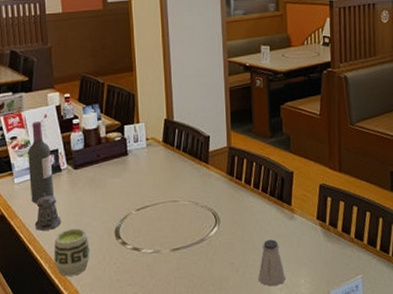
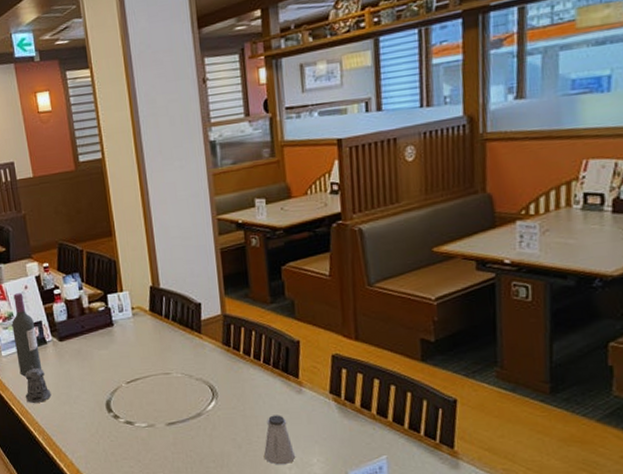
cup: present [54,227,91,276] -> none [46,400,84,448]

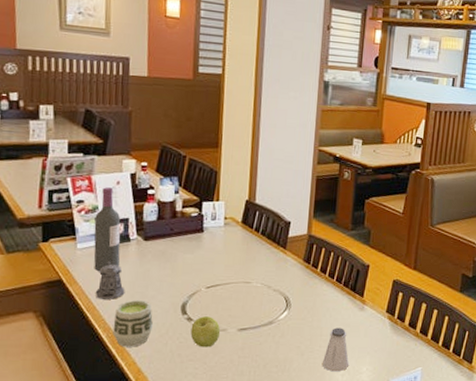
cup: none [46,400,84,448] -> present [112,299,154,347]
apple: none [119,412,149,445] -> present [190,316,221,348]

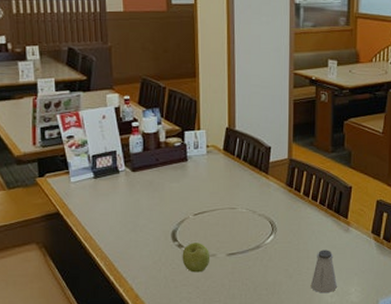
wine bottle: present [93,187,121,271] -> none [85,122,112,202]
pepper shaker: present [95,261,125,301] -> none [90,193,118,231]
cup: present [112,299,154,347] -> none [109,228,147,274]

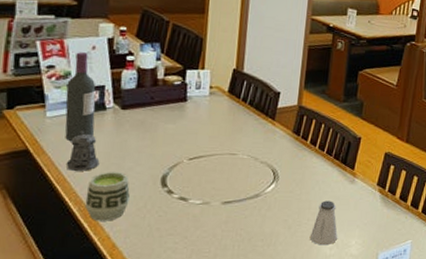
wine bottle: none [85,122,112,202] -> present [65,52,96,141]
pepper shaker: none [90,193,118,231] -> present [66,130,100,172]
cup: none [109,228,147,274] -> present [85,171,131,221]
apple: present [182,243,211,273] -> none [170,189,204,221]

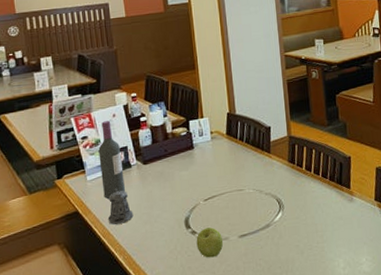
cup: present [85,171,131,221] -> none [127,220,163,267]
apple: none [170,189,204,221] -> present [196,227,224,258]
saltshaker: present [310,200,338,245] -> none [322,221,349,267]

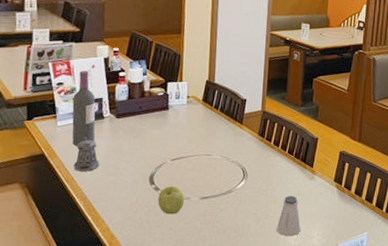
saltshaker: none [322,221,349,267] -> present [277,196,301,237]

